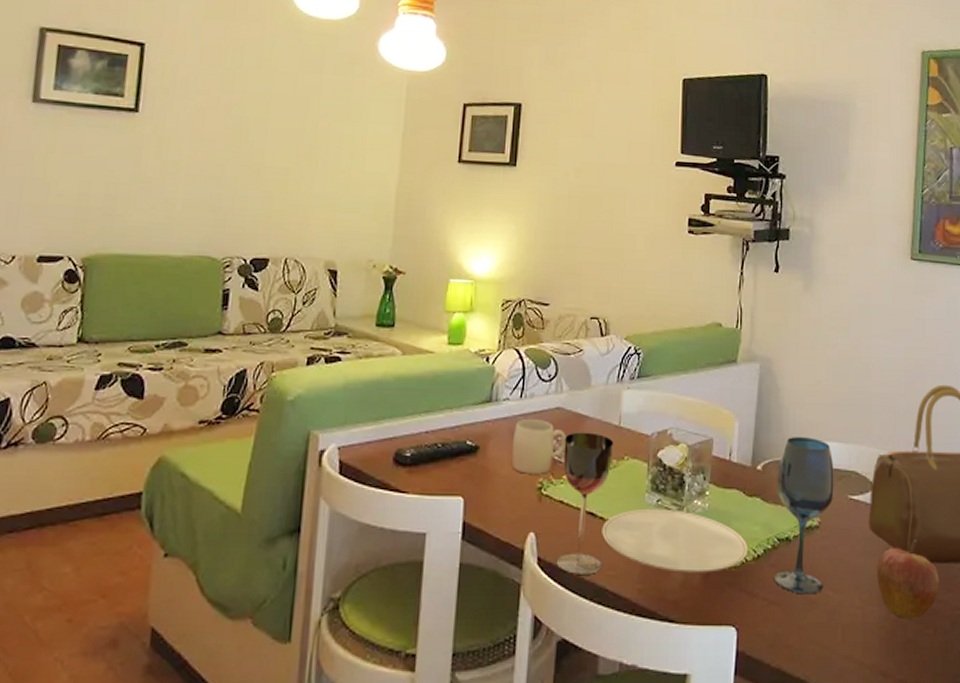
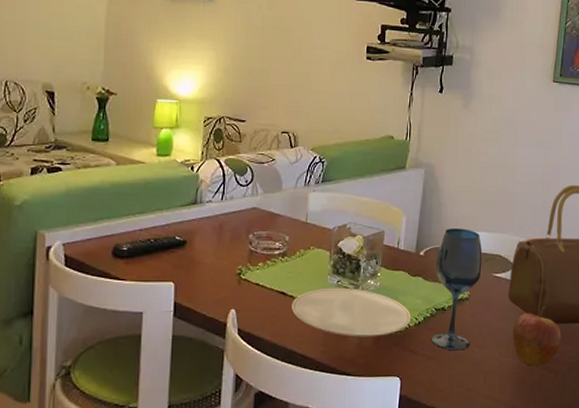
mug: present [511,418,566,474] -> none [214,217,261,263]
wineglass: present [556,432,614,574] -> none [253,227,302,341]

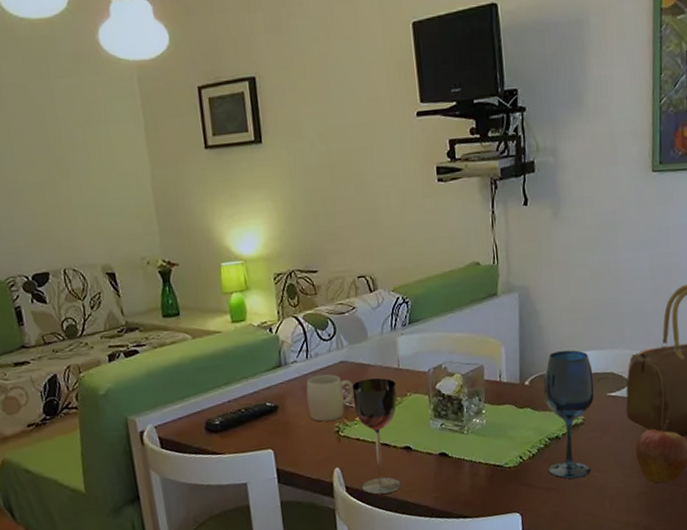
mug: none [214,217,261,263] -> present [306,374,354,422]
wineglass: none [253,227,302,341] -> present [351,377,401,495]
plate: present [291,287,411,338] -> none [396,429,525,480]

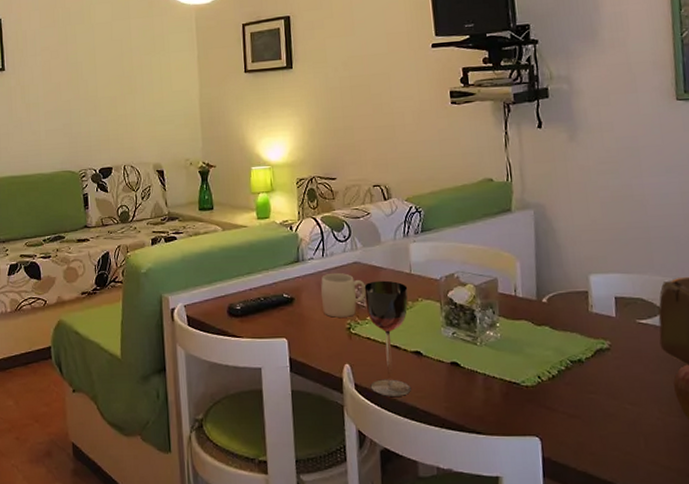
wineglass: present [543,350,595,479] -> none [562,271,622,408]

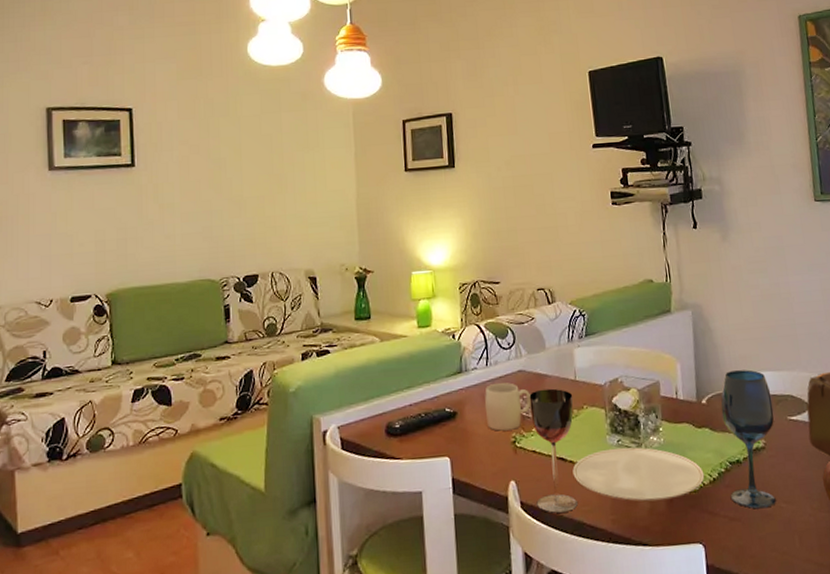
plate: none [406,339,543,393] -> present [572,447,705,502]
wineglass: none [562,271,622,408] -> present [721,369,776,509]

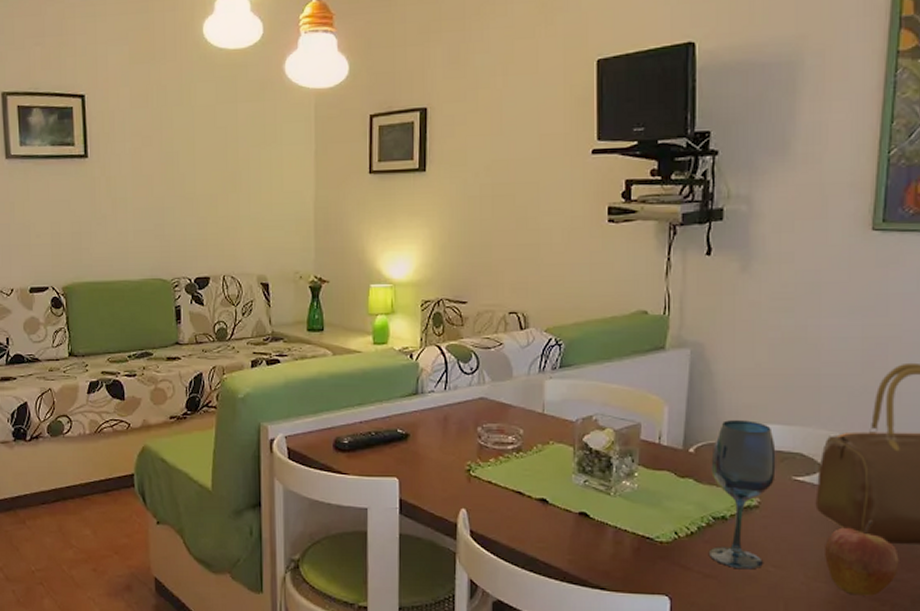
mug: present [484,382,531,431] -> none [439,408,491,458]
wineglass: present [529,388,578,513] -> none [487,419,539,546]
plate: present [572,447,705,502] -> none [530,488,681,547]

